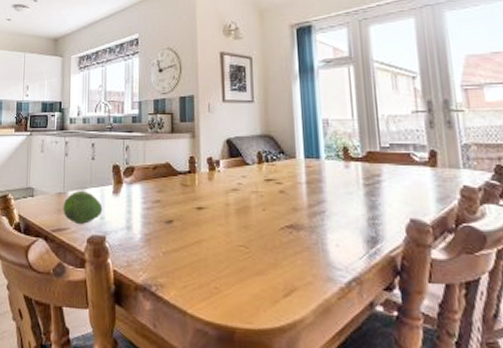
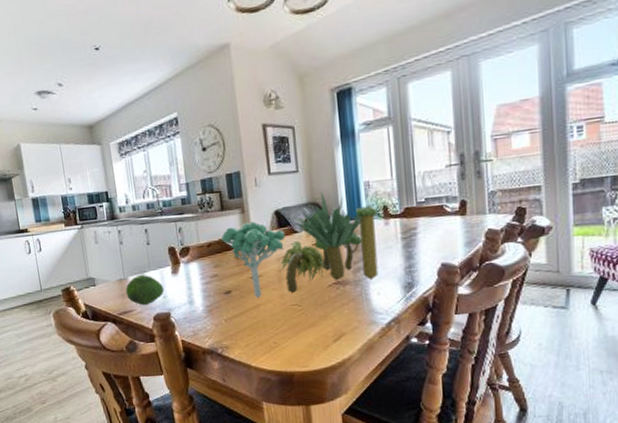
flower bouquet: none [168,124,337,233] -> present [220,191,379,299]

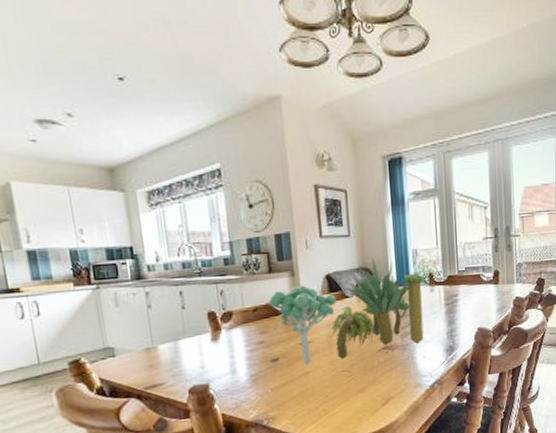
fruit: present [125,275,165,305] -> none [154,343,203,377]

